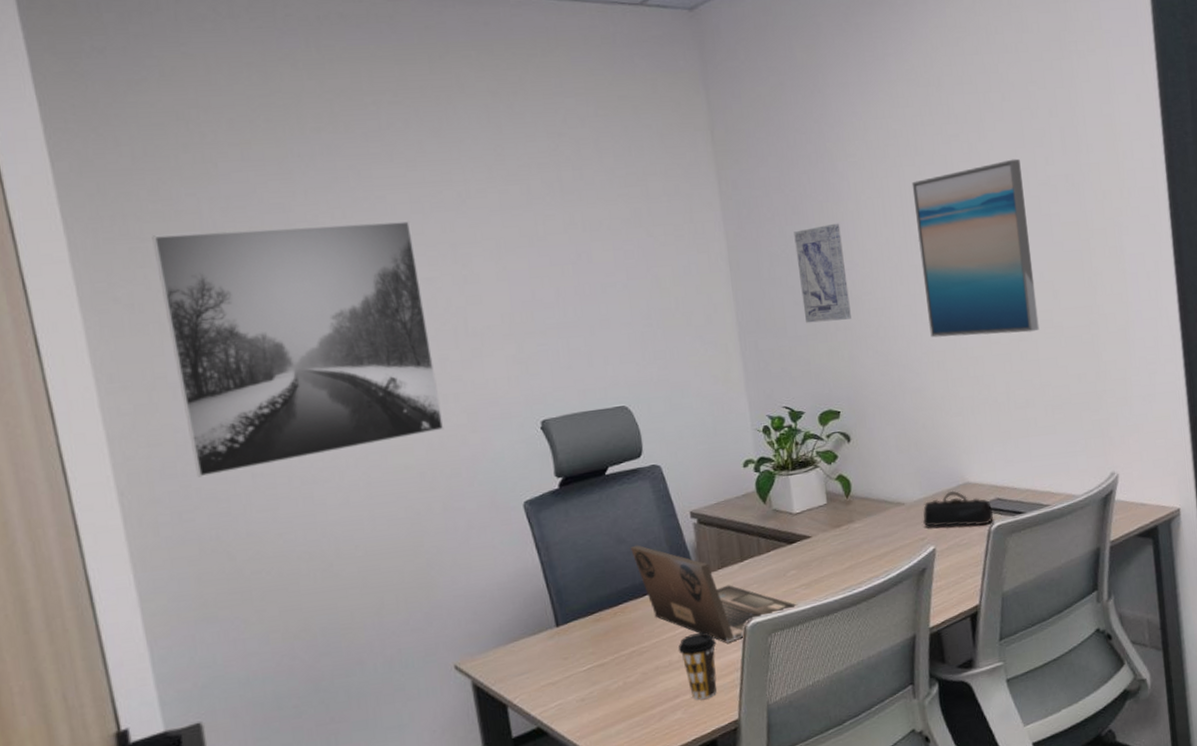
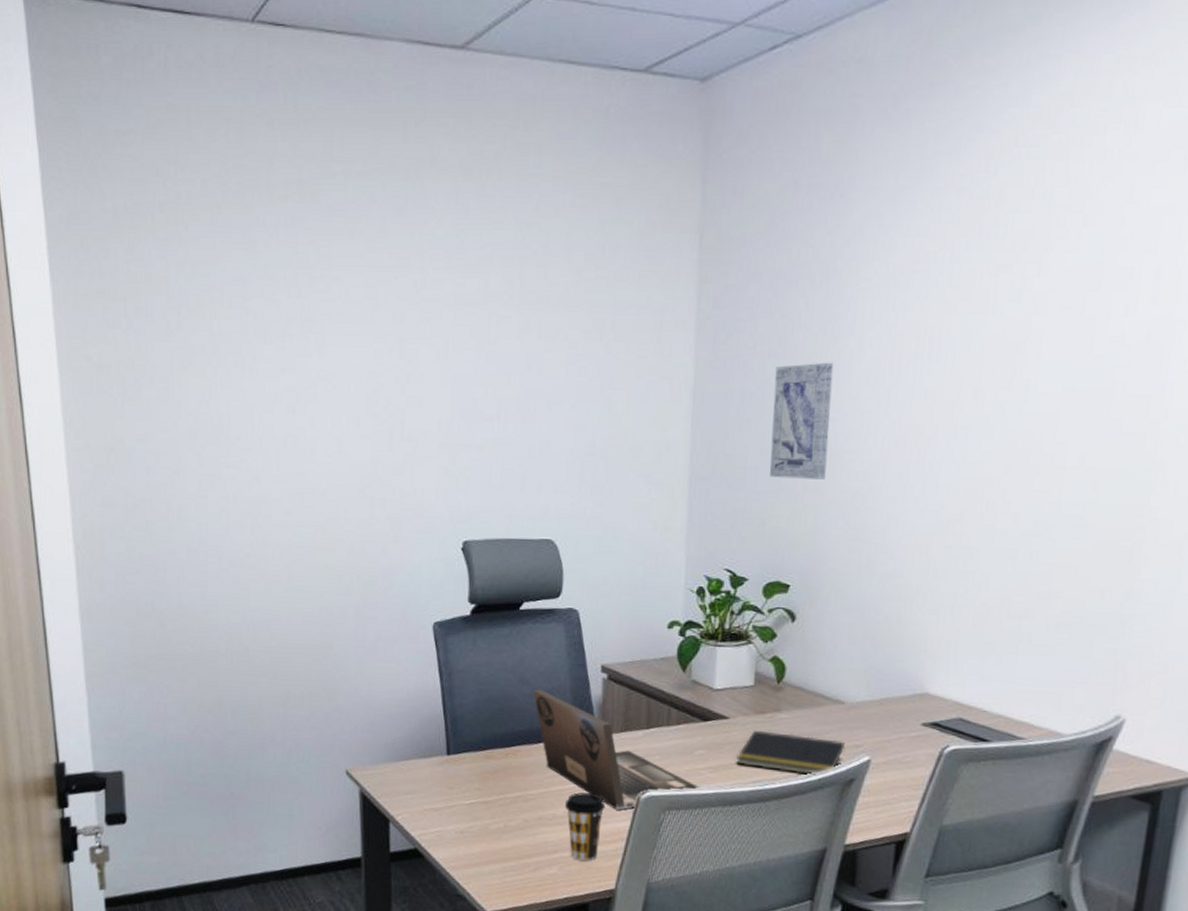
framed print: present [152,220,444,477] -> none [124,296,367,544]
notepad: none [824,537,913,577] -> present [736,730,845,775]
wall art: present [911,158,1040,338] -> none [919,304,1089,528]
pencil case: present [923,490,994,527] -> none [862,699,951,746]

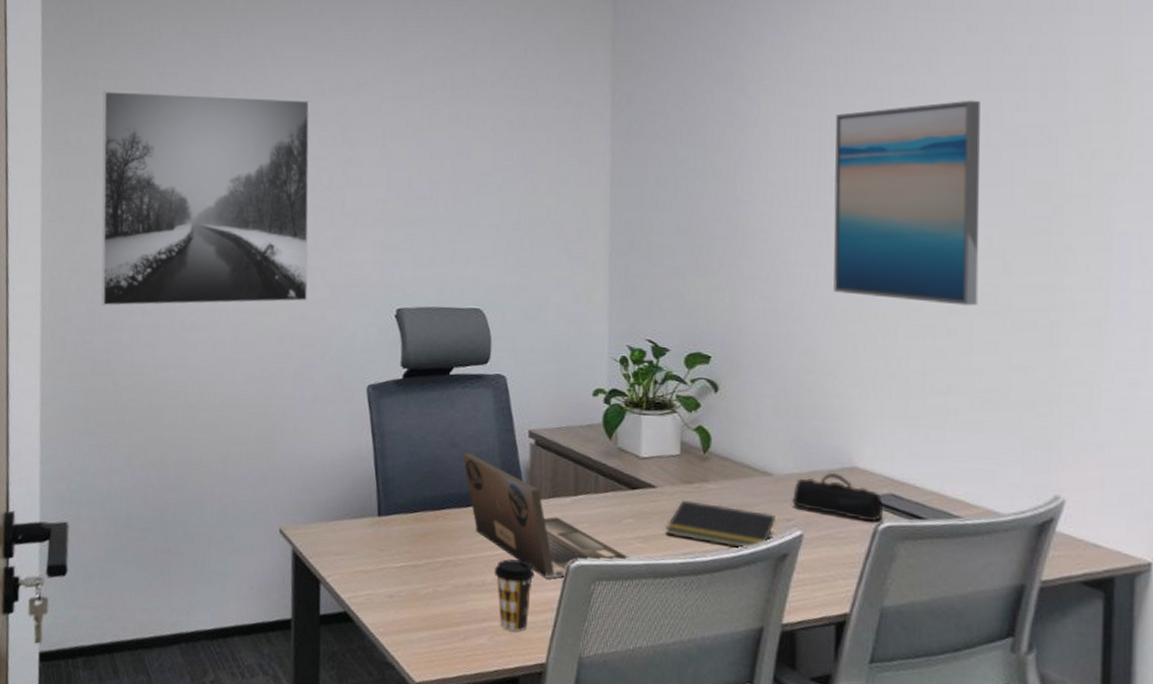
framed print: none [124,296,367,544] -> present [101,91,310,306]
wall art: present [769,362,834,480] -> none [685,150,742,257]
pencil case: none [862,699,951,746] -> present [792,472,884,522]
wall art: none [919,304,1089,528] -> present [833,100,980,306]

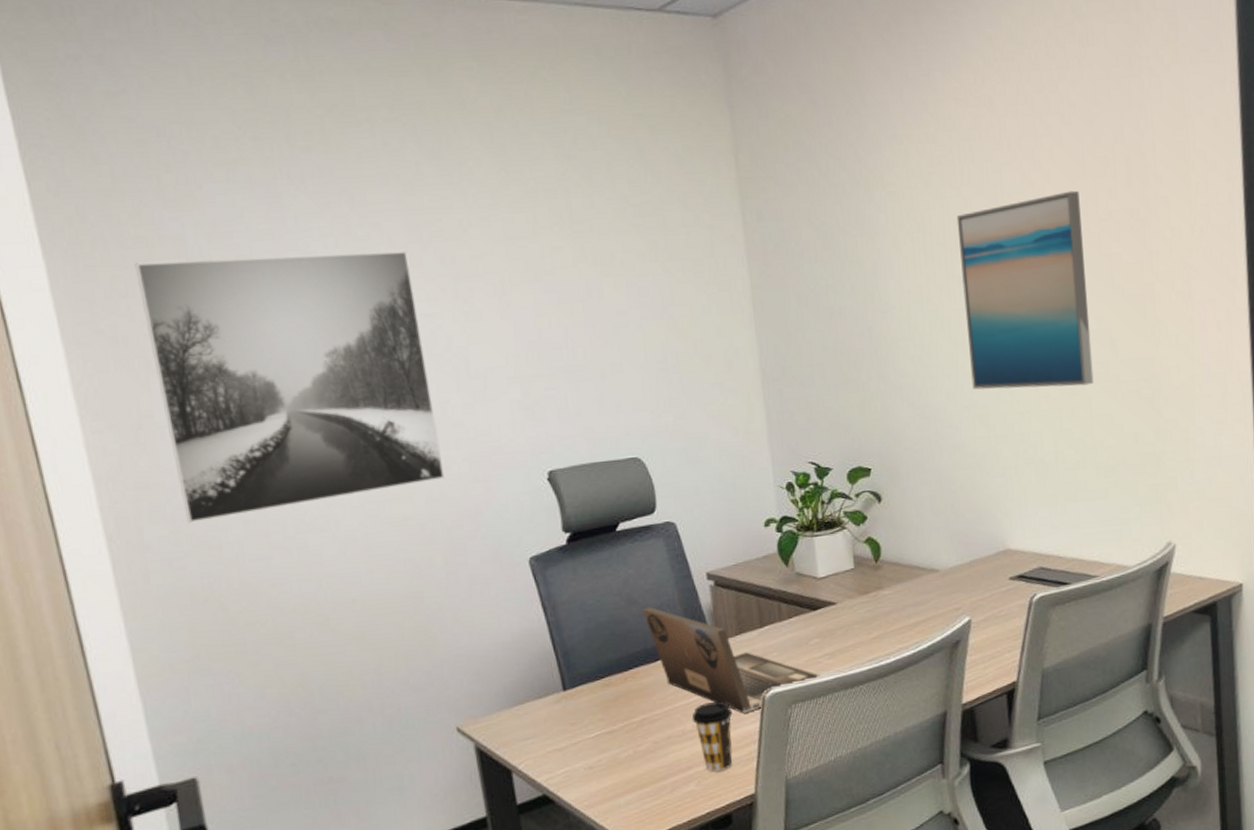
notepad: present [666,500,775,549] -> none [850,607,946,647]
pencil case: present [792,472,884,522] -> none [958,557,1036,597]

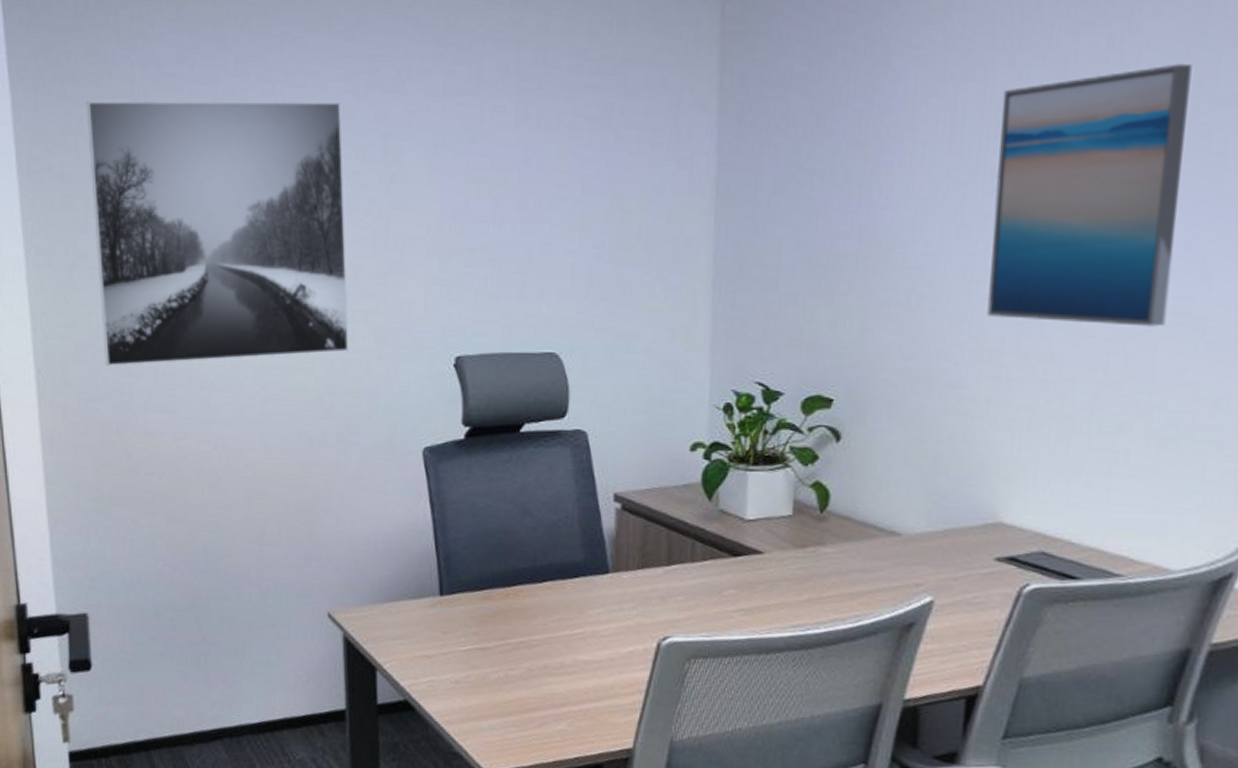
laptop: present [643,607,821,714] -> none [536,521,731,658]
coffee cup: present [691,701,733,772] -> none [573,638,621,716]

